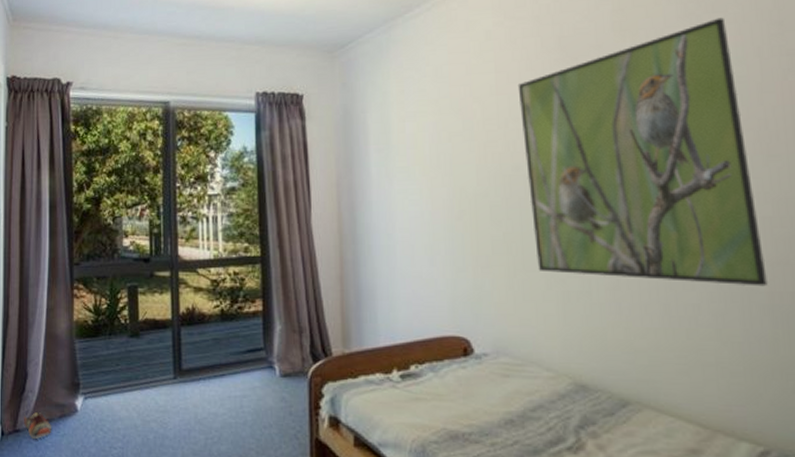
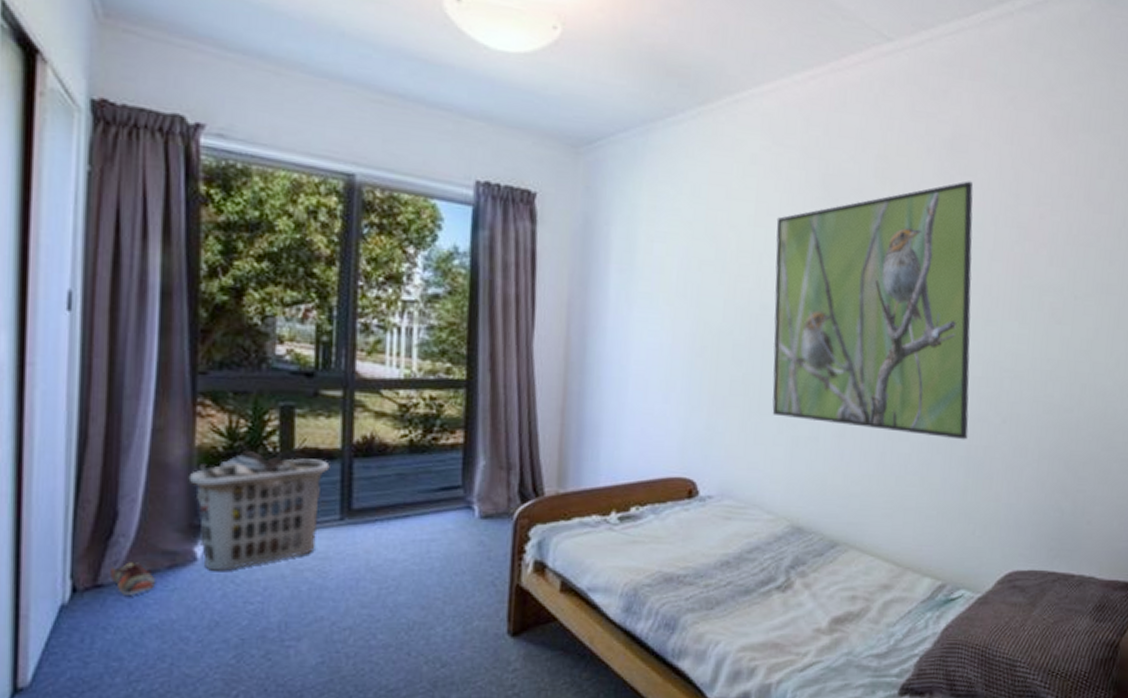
clothes hamper: none [70,322,164,421] -> present [188,449,330,571]

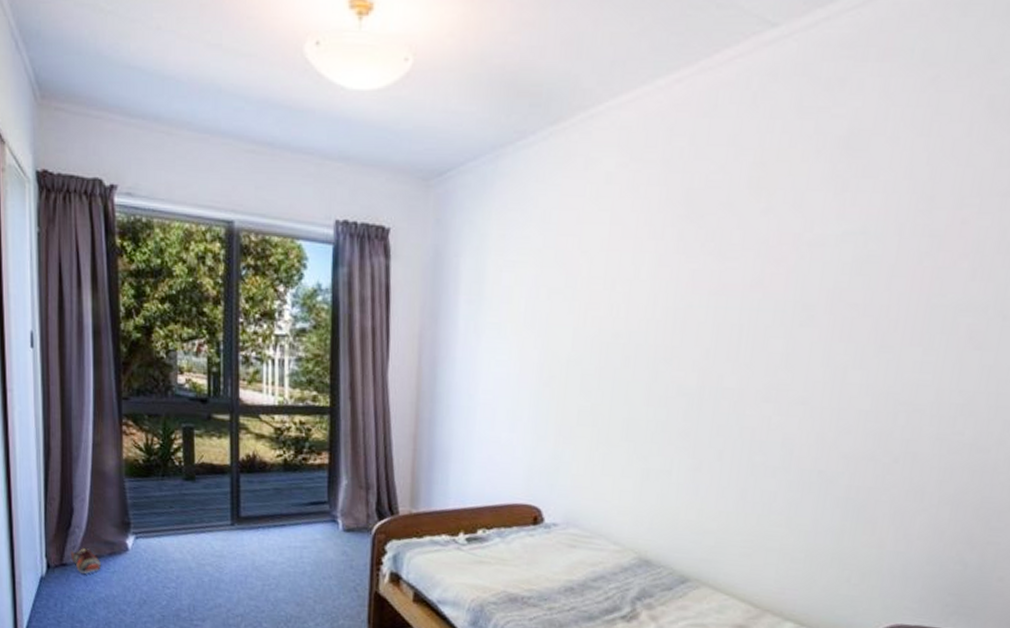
clothes hamper: present [188,449,330,571] -> none [119,463,222,561]
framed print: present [772,181,974,440] -> none [621,184,873,480]

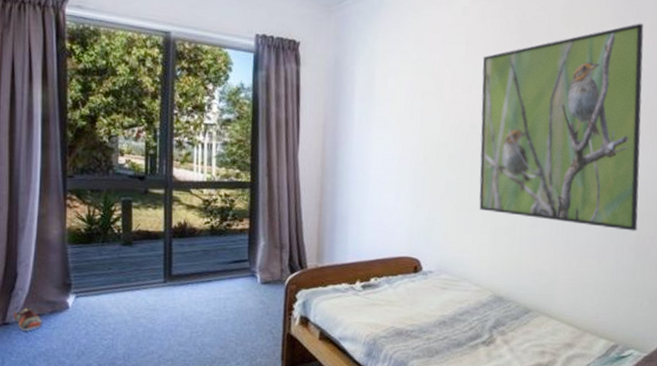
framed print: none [621,184,873,480] -> present [479,23,644,231]

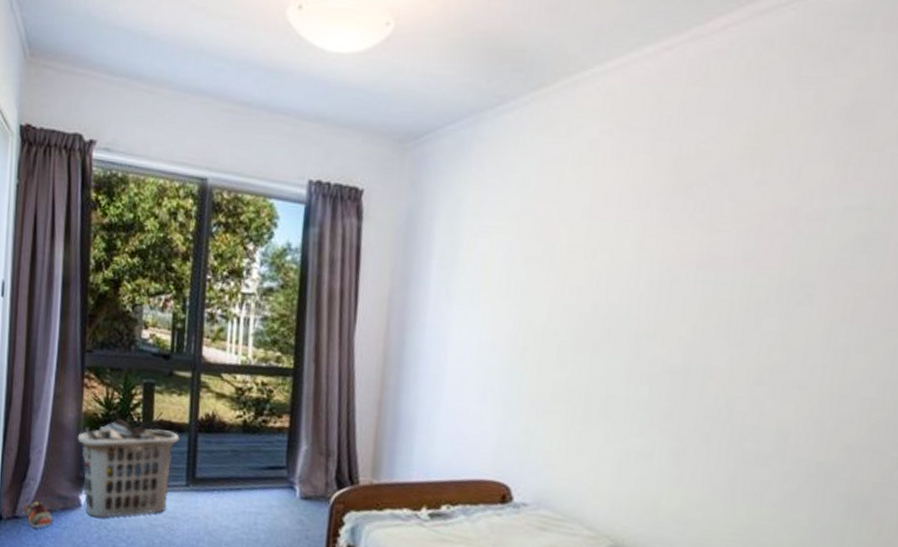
clothes hamper: none [62,231,156,316] -> present [77,418,180,518]
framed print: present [479,23,644,231] -> none [599,158,879,473]

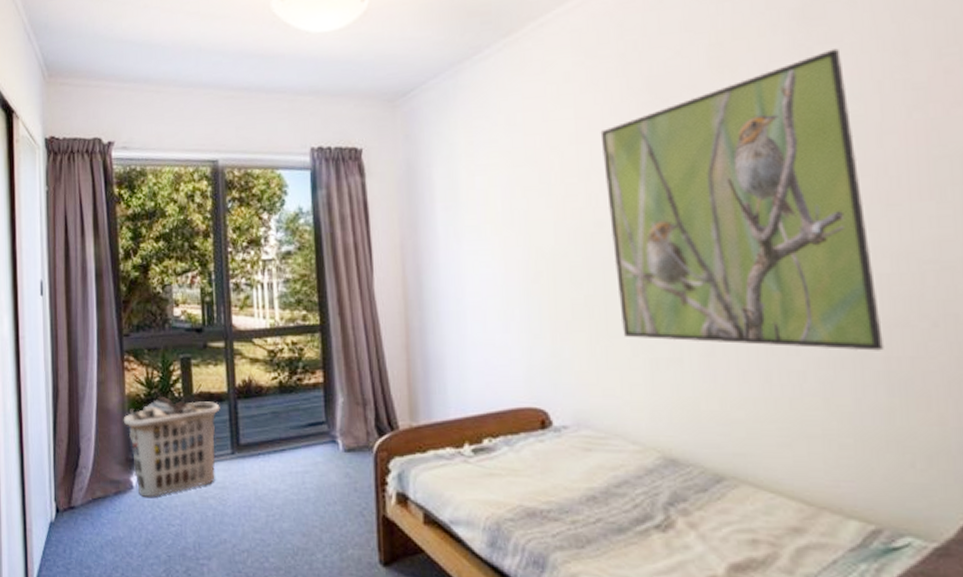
shoe: present [23,500,53,528] -> none [77,489,107,516]
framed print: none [599,158,879,473] -> present [600,48,884,351]

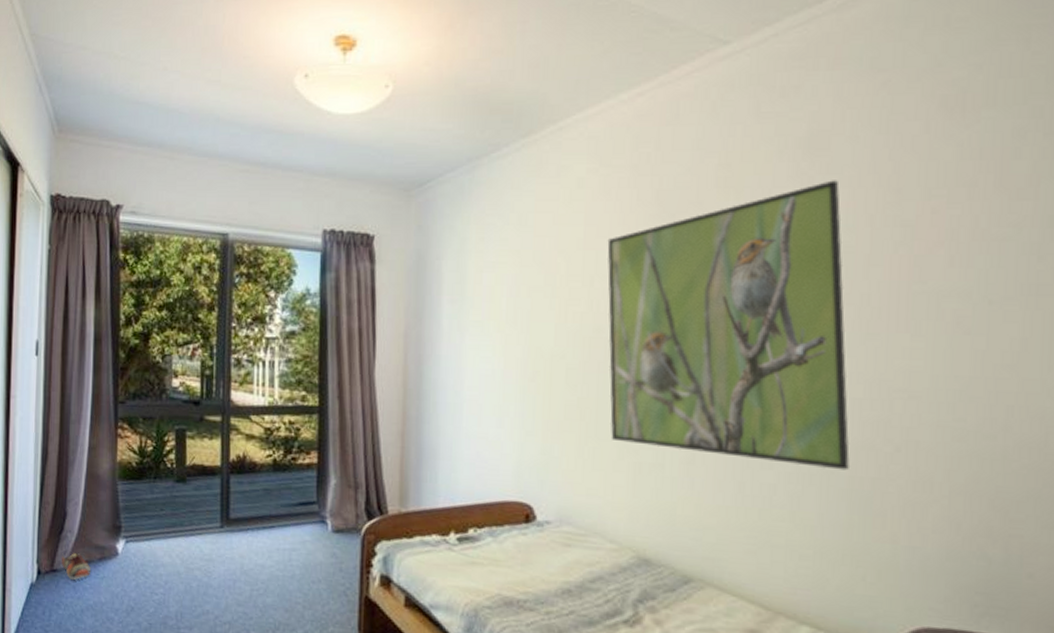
shoe: none [77,489,107,516] -> present [61,553,90,580]
clothes hamper: present [123,396,220,497] -> none [112,465,212,566]

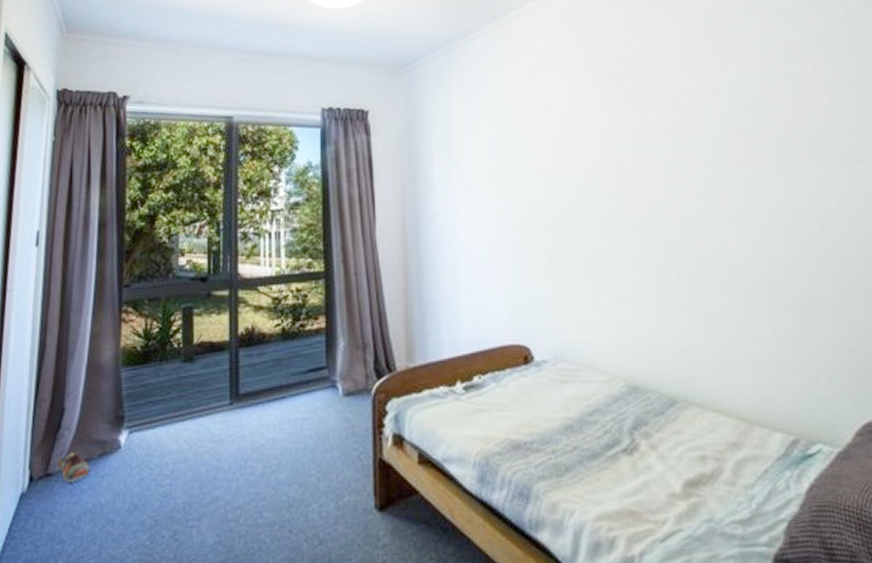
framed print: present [607,180,850,471] -> none [568,46,789,286]

